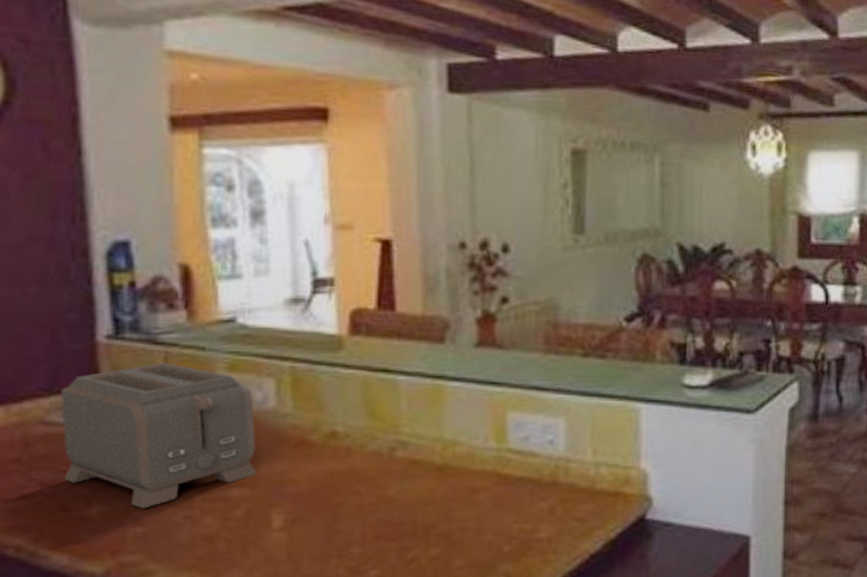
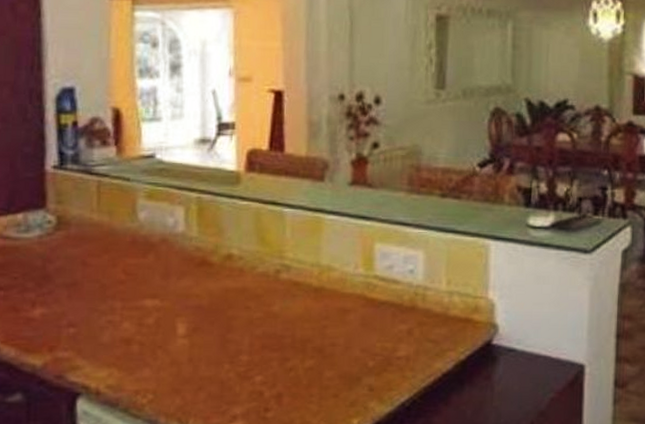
toaster: present [61,363,257,509] -> none [15,190,167,313]

